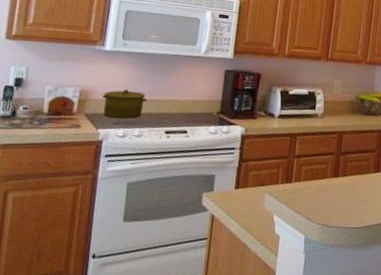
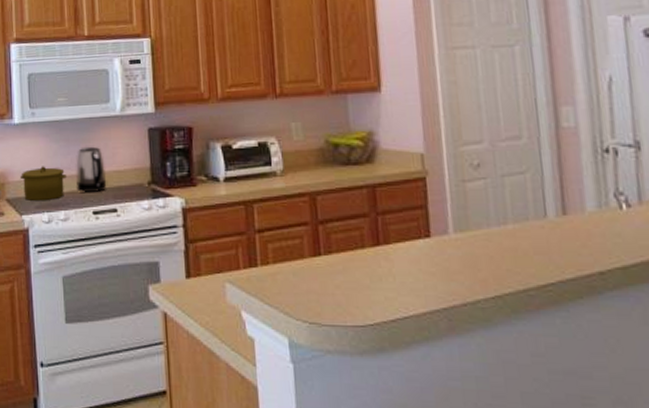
kettle: none [154,78,183,116] -> present [76,146,107,192]

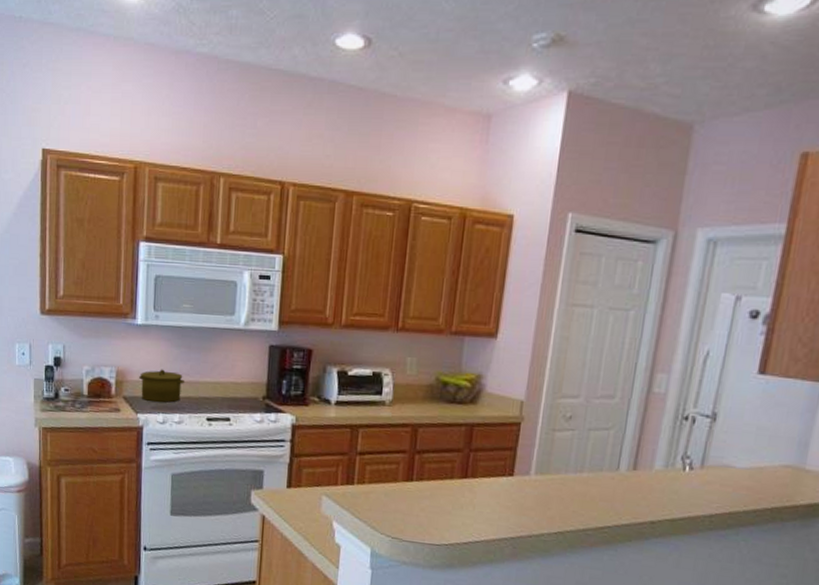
kettle: present [76,146,107,192] -> none [193,355,223,400]

